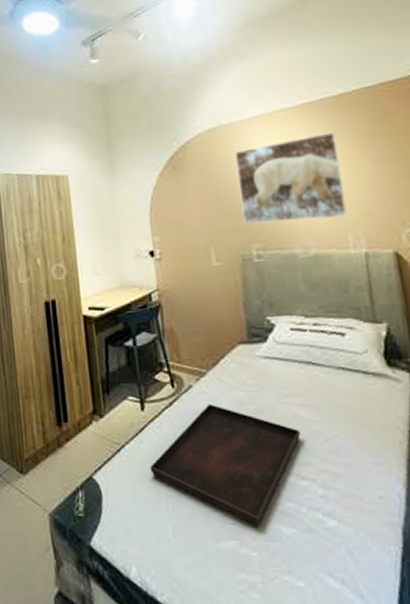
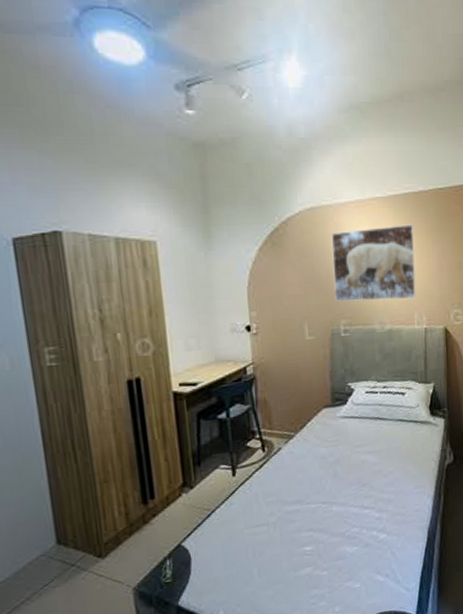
serving tray: present [150,403,301,528] -> none [239,461,366,553]

